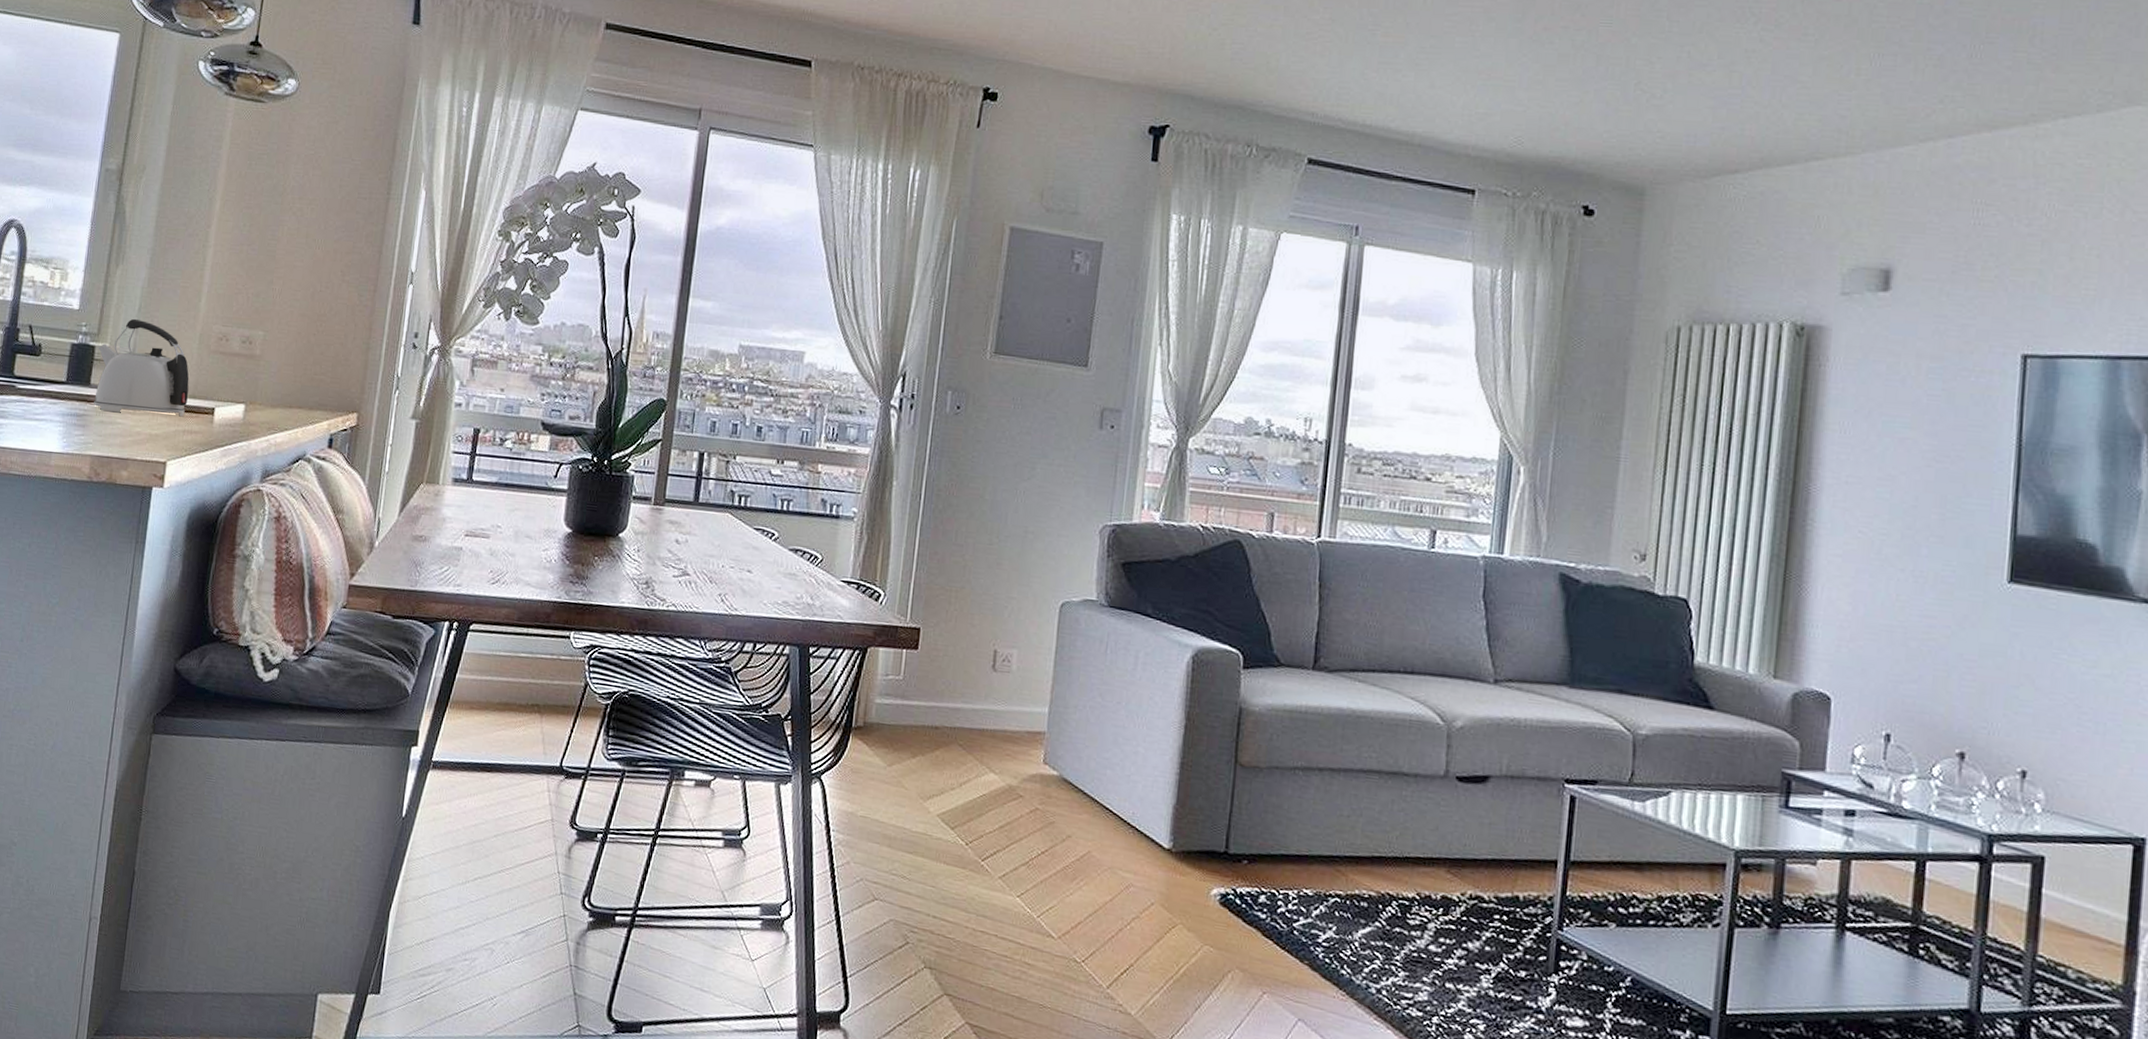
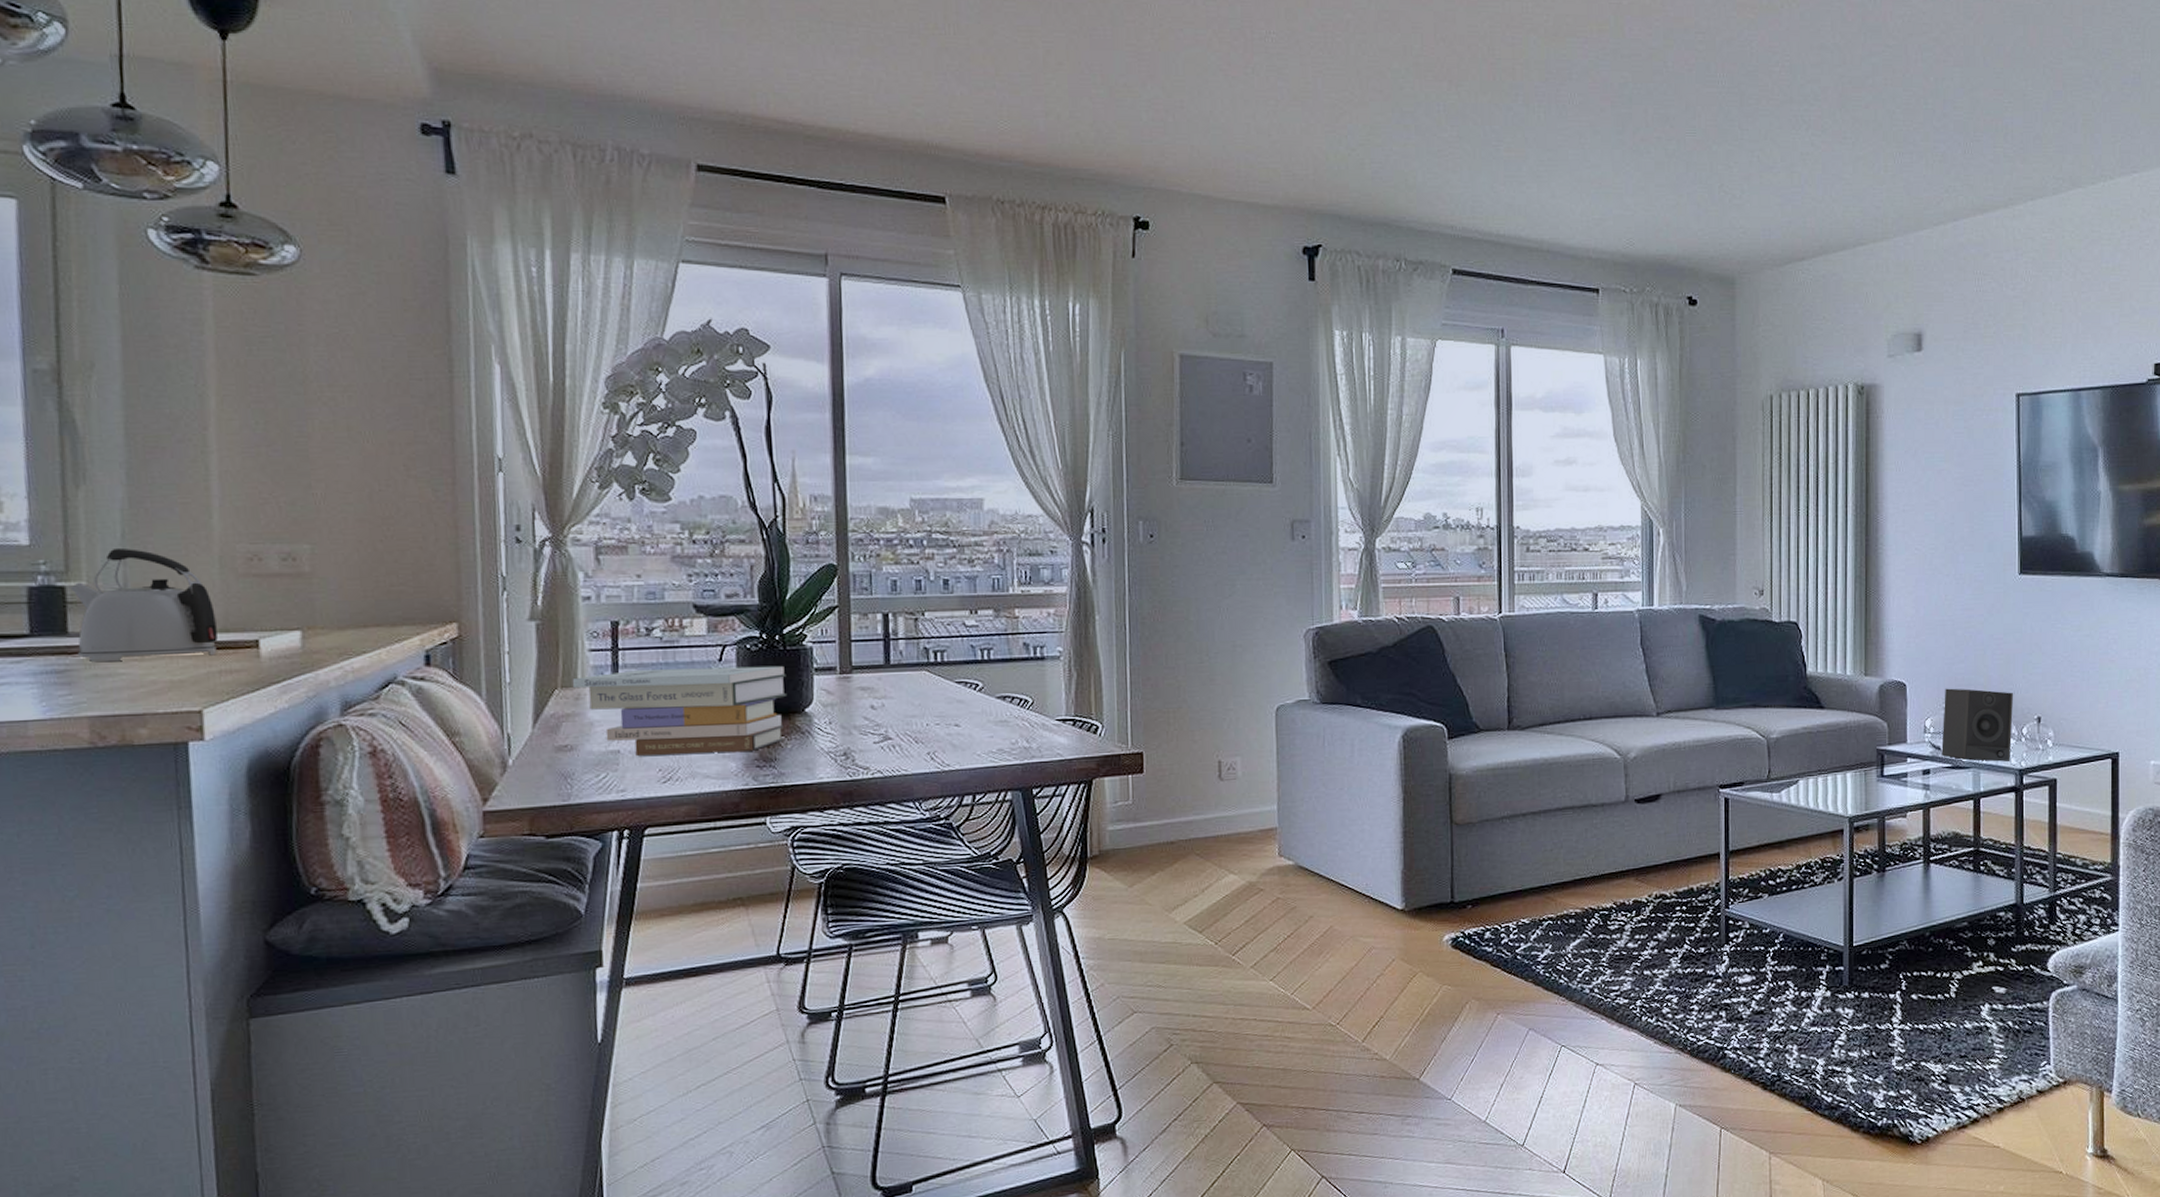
books: none [435,475,608,567] -> present [572,665,788,756]
studio monitor: none [1874,711,1988,822] -> present [1941,688,2014,763]

